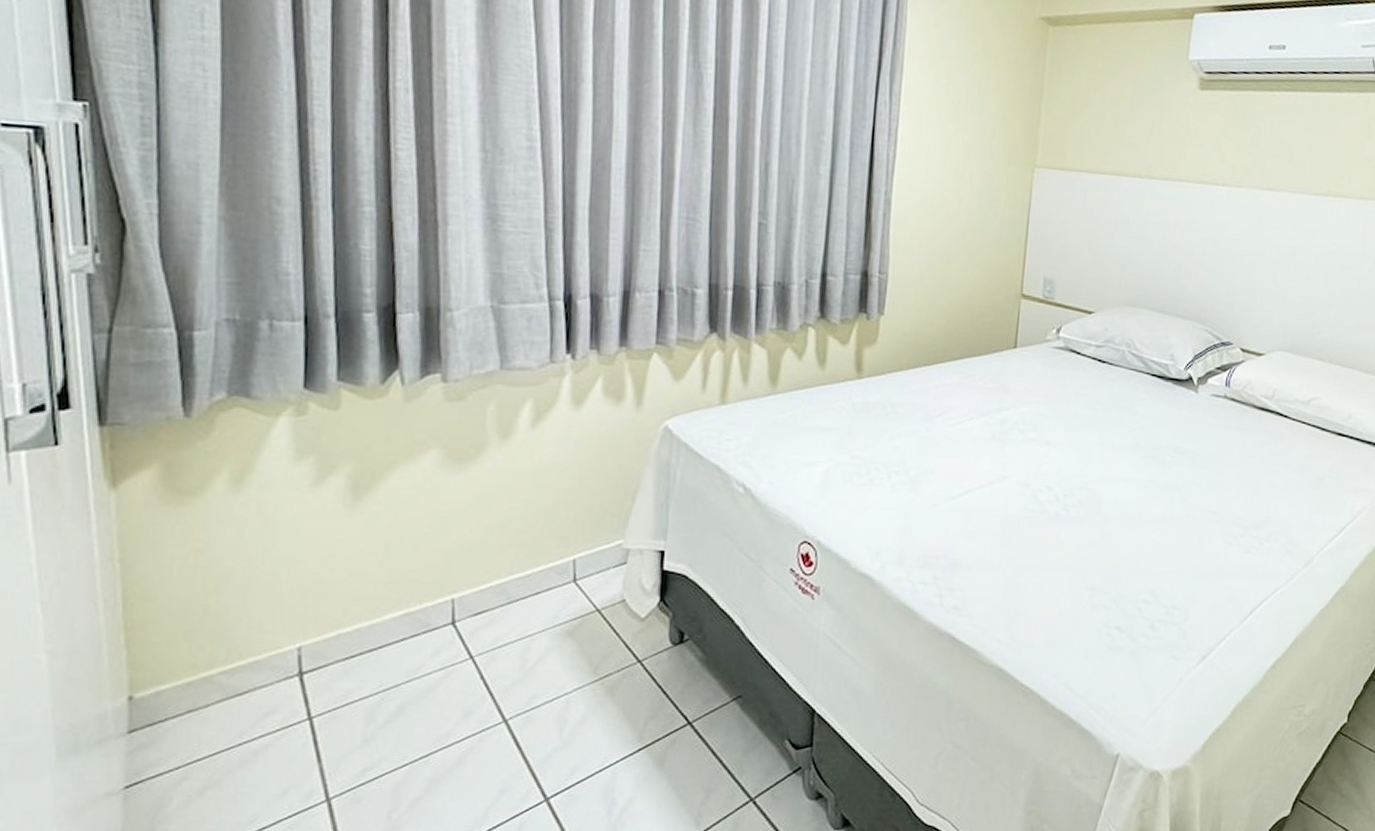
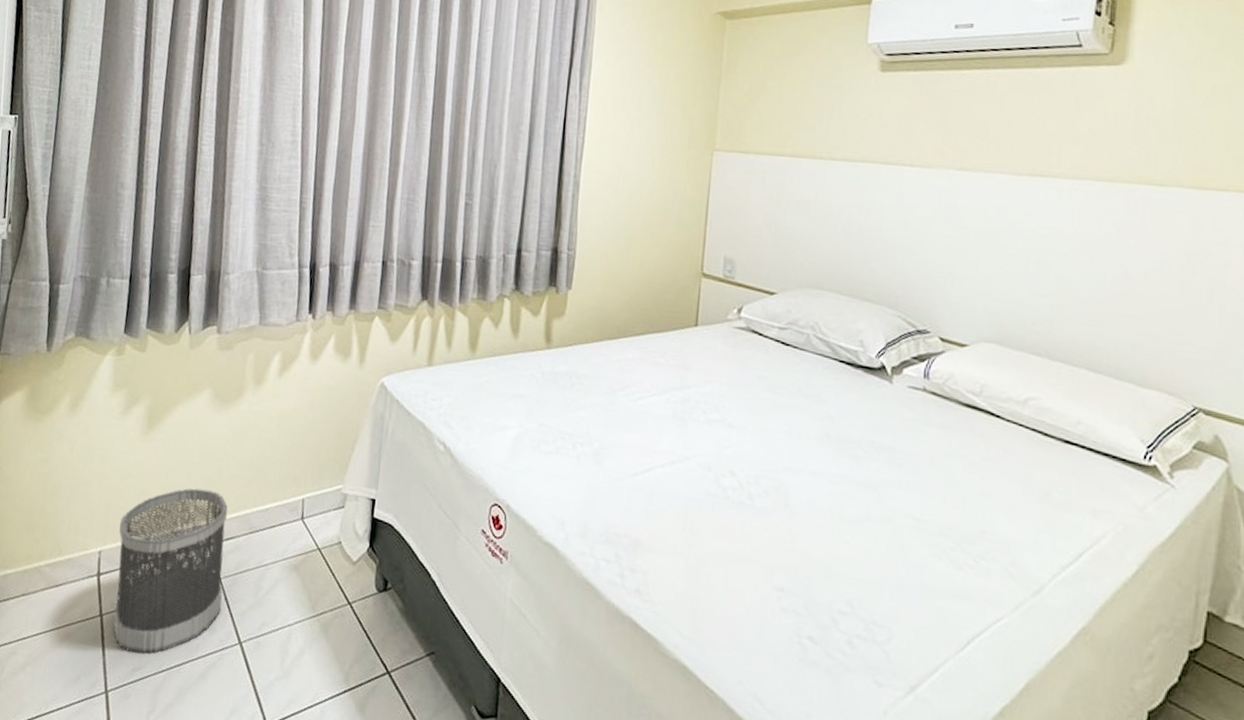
wastebasket: none [324,562,478,752] -> present [113,488,228,654]

